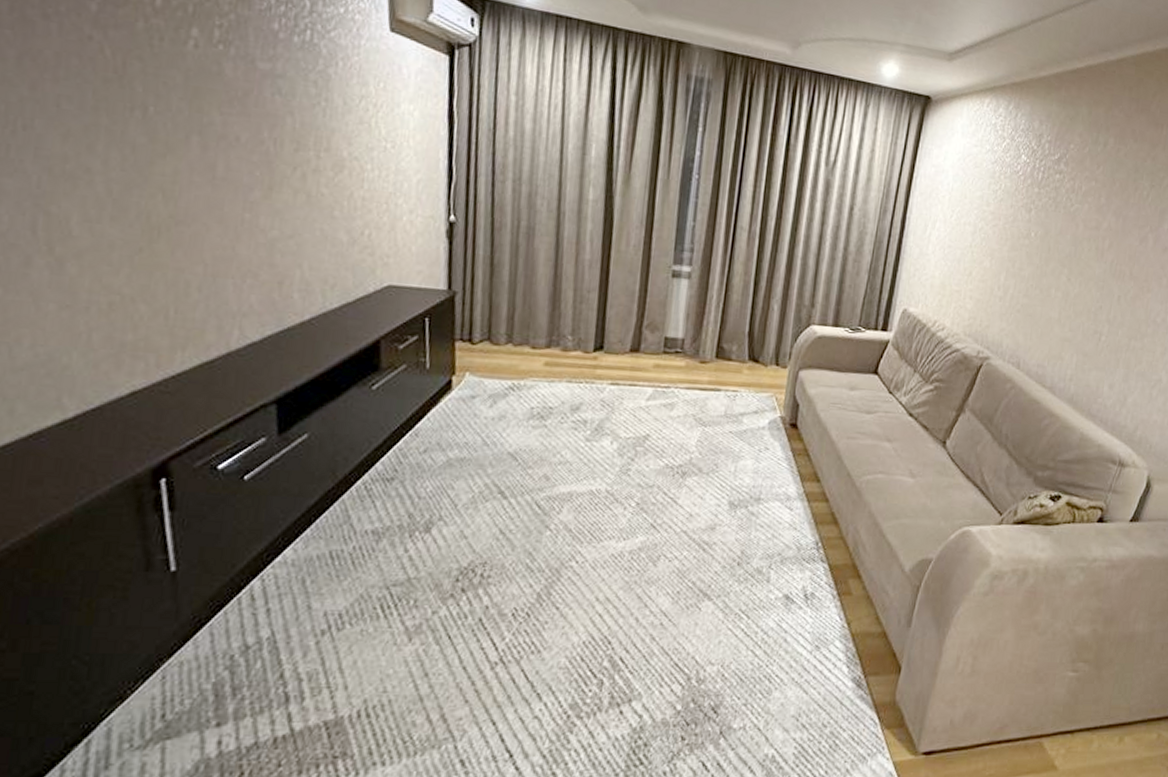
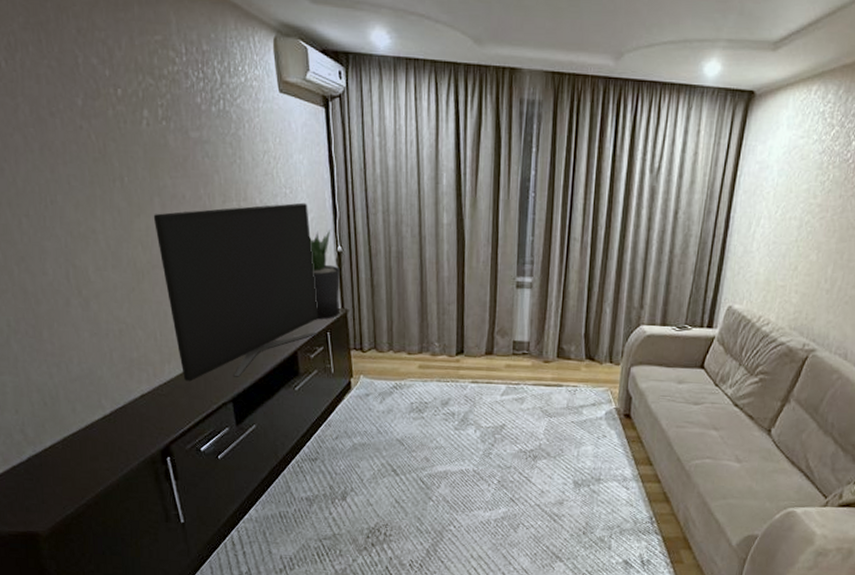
television: none [186,156,415,375] -> present [153,202,318,382]
planter: none [411,195,451,302] -> present [309,230,341,319]

